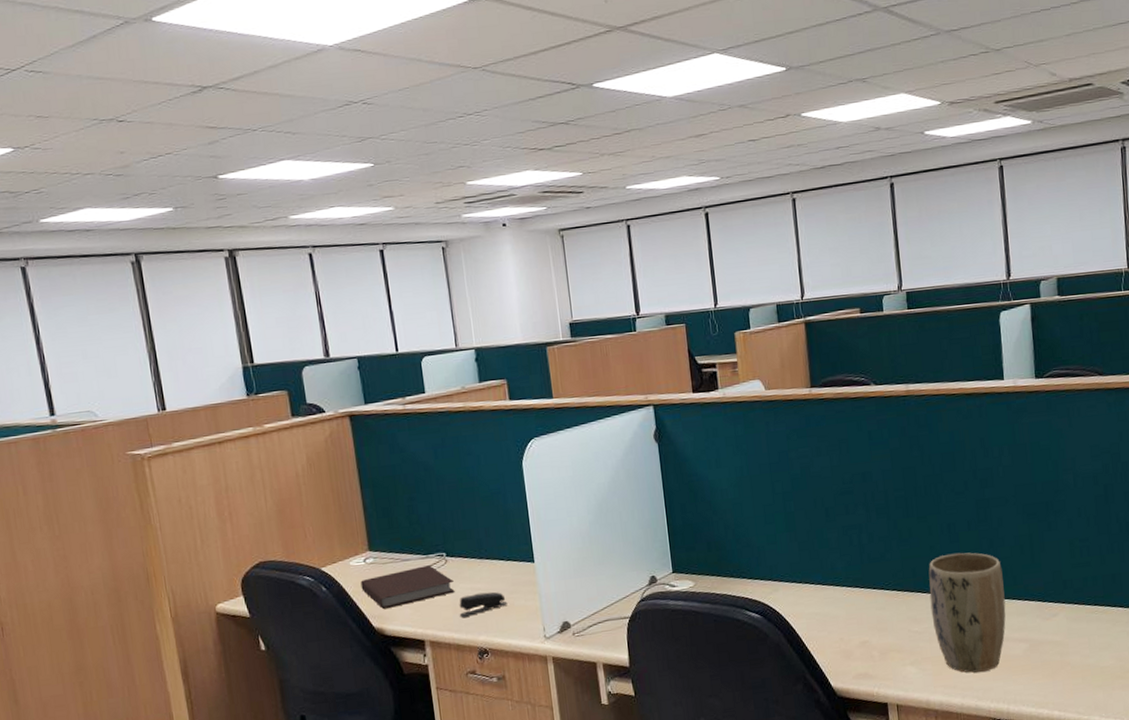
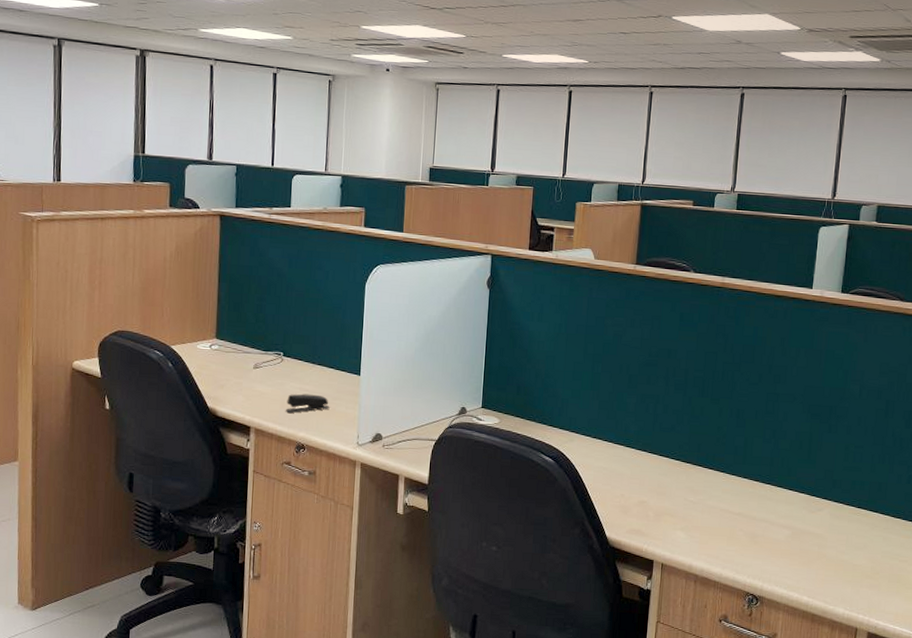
notebook: present [360,565,456,609] -> none [203,360,286,393]
plant pot: present [928,552,1006,673] -> none [708,436,780,549]

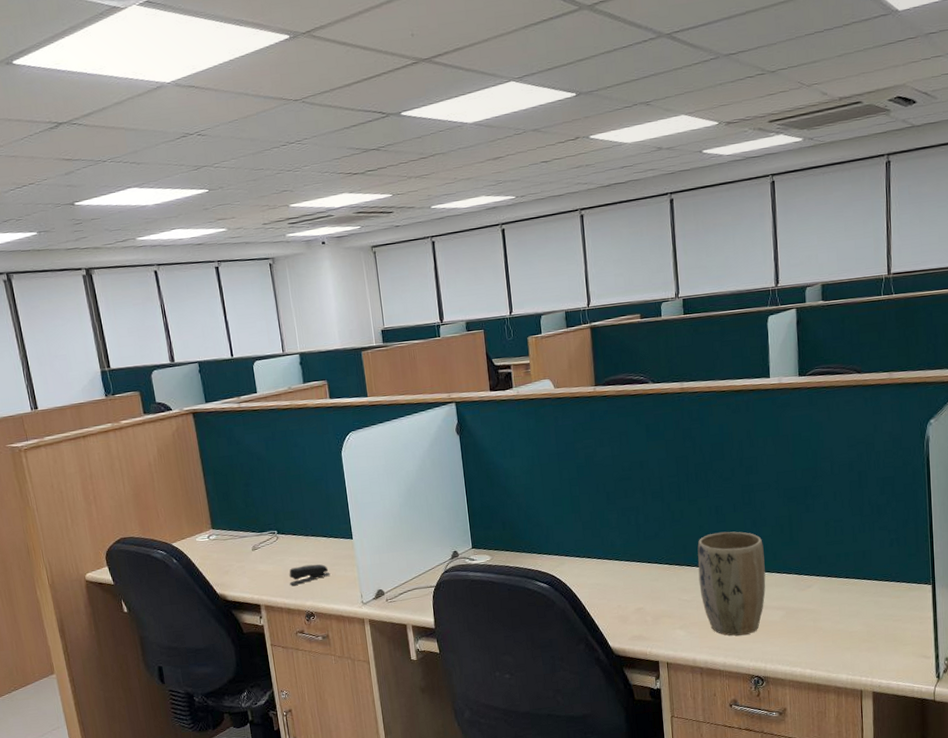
plant pot: none [708,436,780,549] -> present [697,531,766,636]

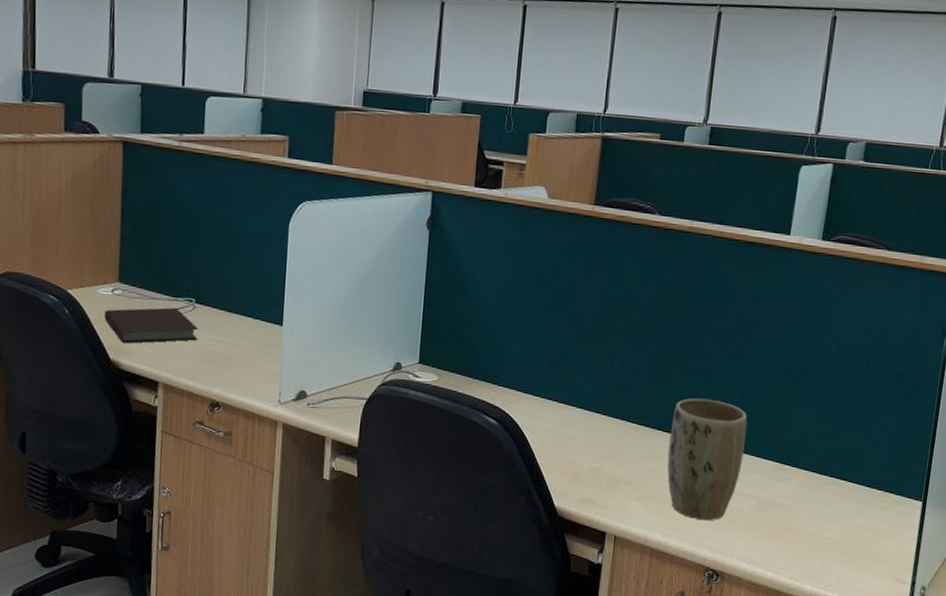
notebook: none [205,541,286,578] -> present [104,307,199,343]
stapler: present [289,564,331,586] -> none [197,345,248,367]

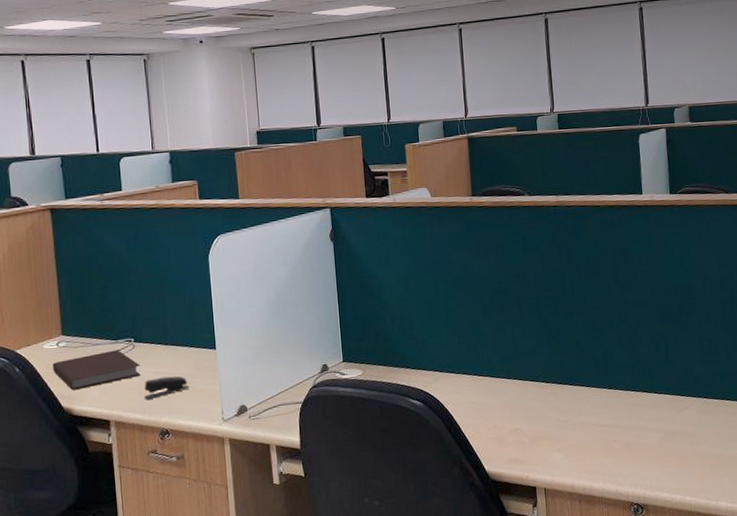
stapler: none [197,345,248,367] -> present [143,376,190,399]
plant pot: present [667,398,748,520] -> none [574,348,643,460]

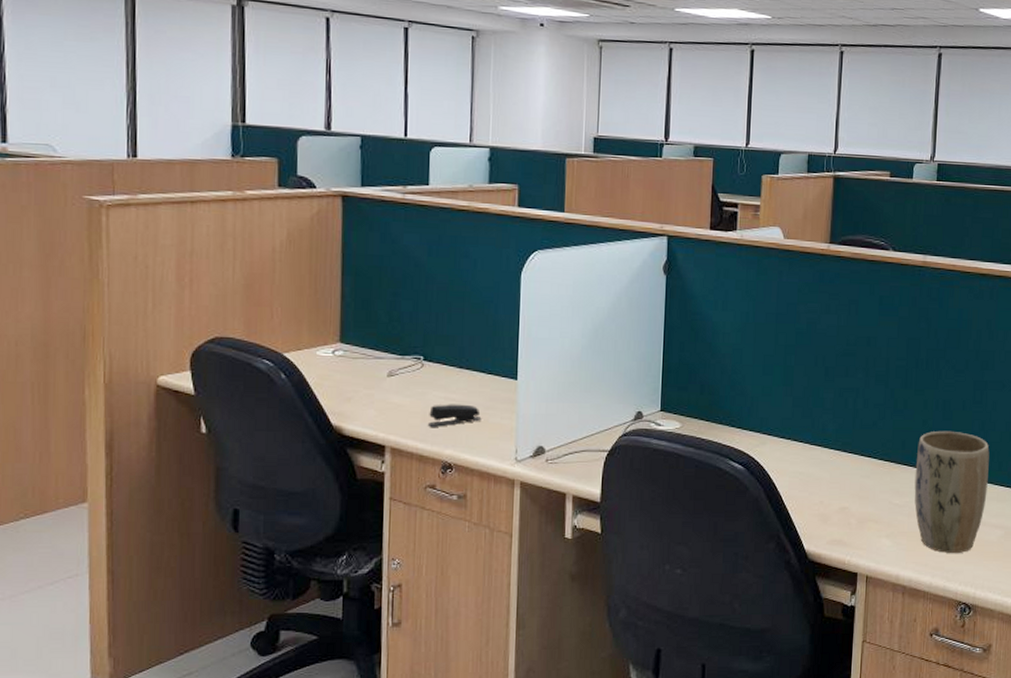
notebook: present [52,350,142,390] -> none [325,367,428,406]
plant pot: none [574,348,643,460] -> present [914,430,990,553]

